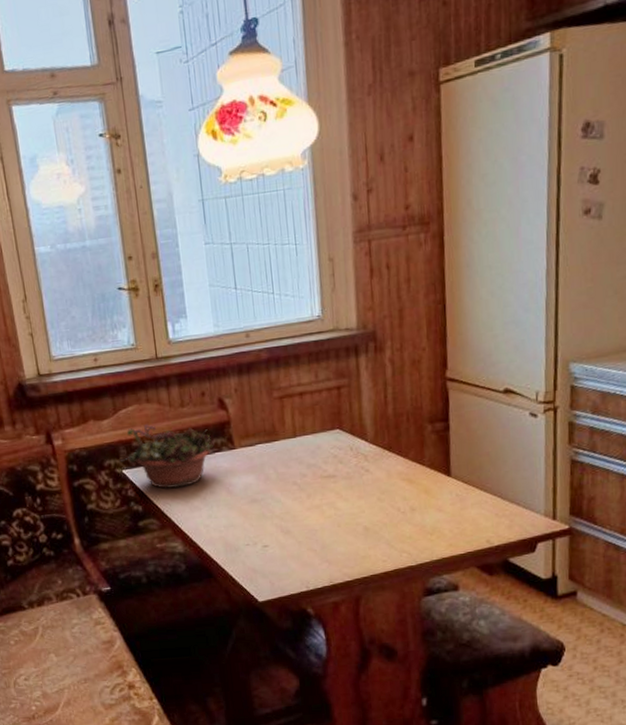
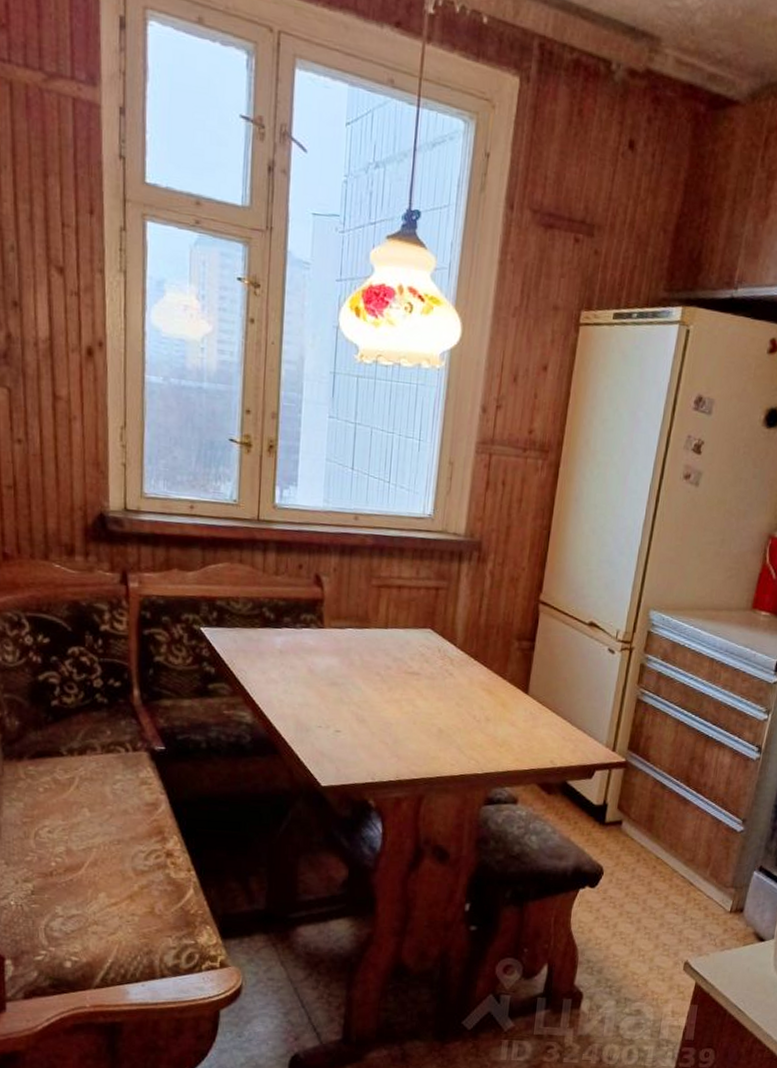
succulent planter: present [120,424,213,488] -> none [199,585,302,657]

